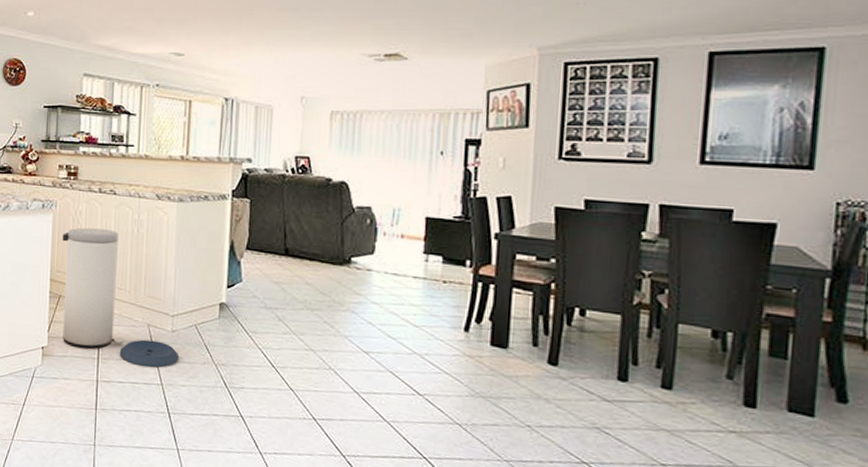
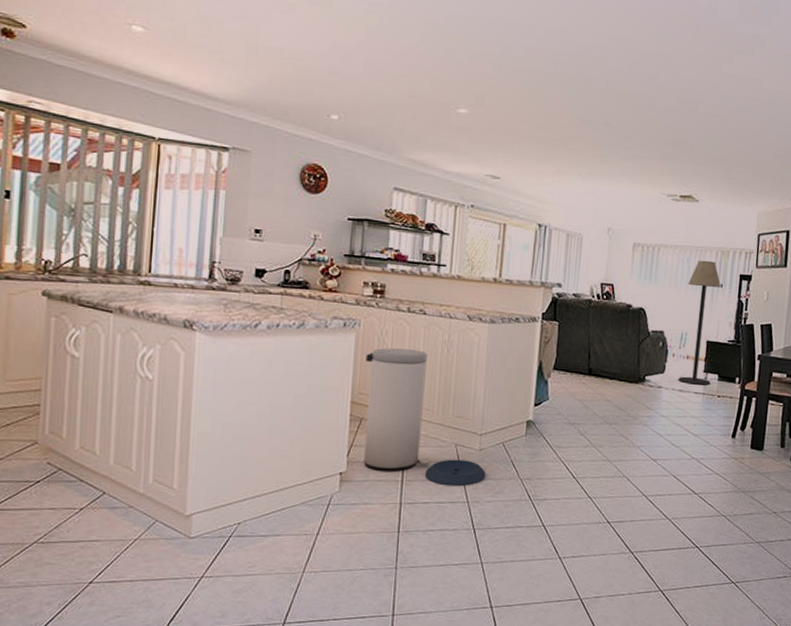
floor lamp: none [392,125,442,269] -> present [678,260,721,386]

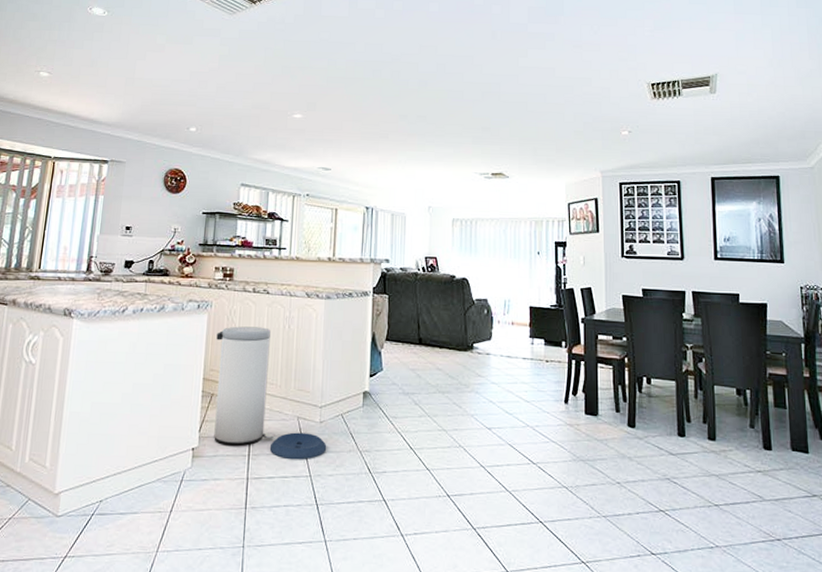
floor lamp: present [678,260,721,386] -> none [505,230,538,351]

